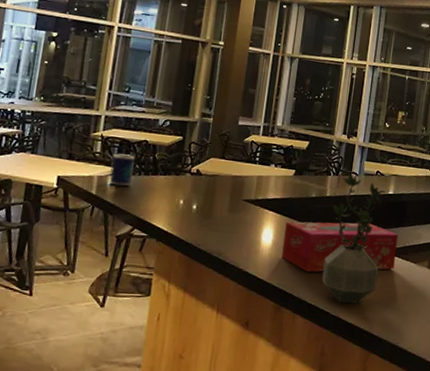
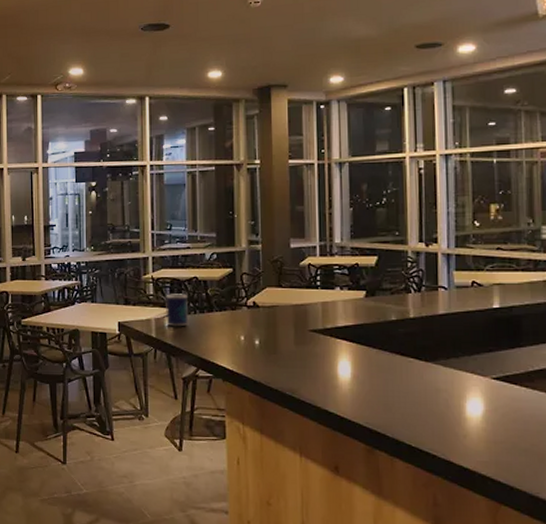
tissue box: present [281,221,399,272] -> none [364,345,517,408]
potted plant: present [322,172,387,304] -> none [419,286,495,445]

